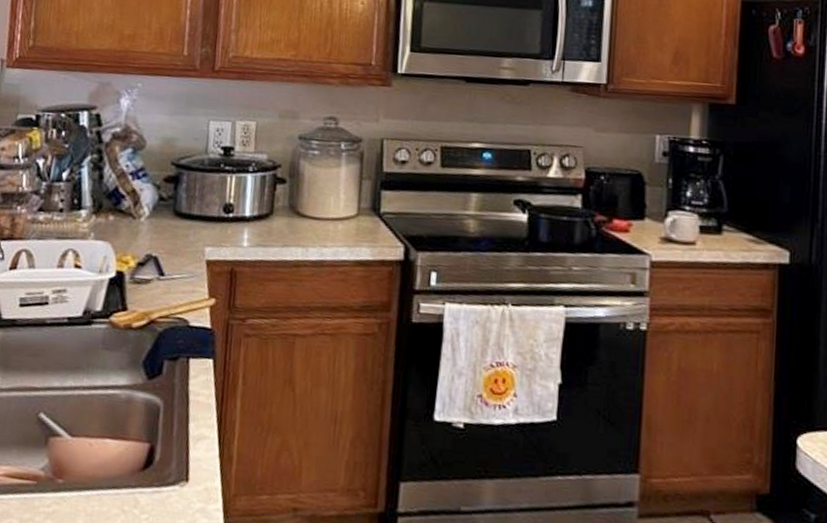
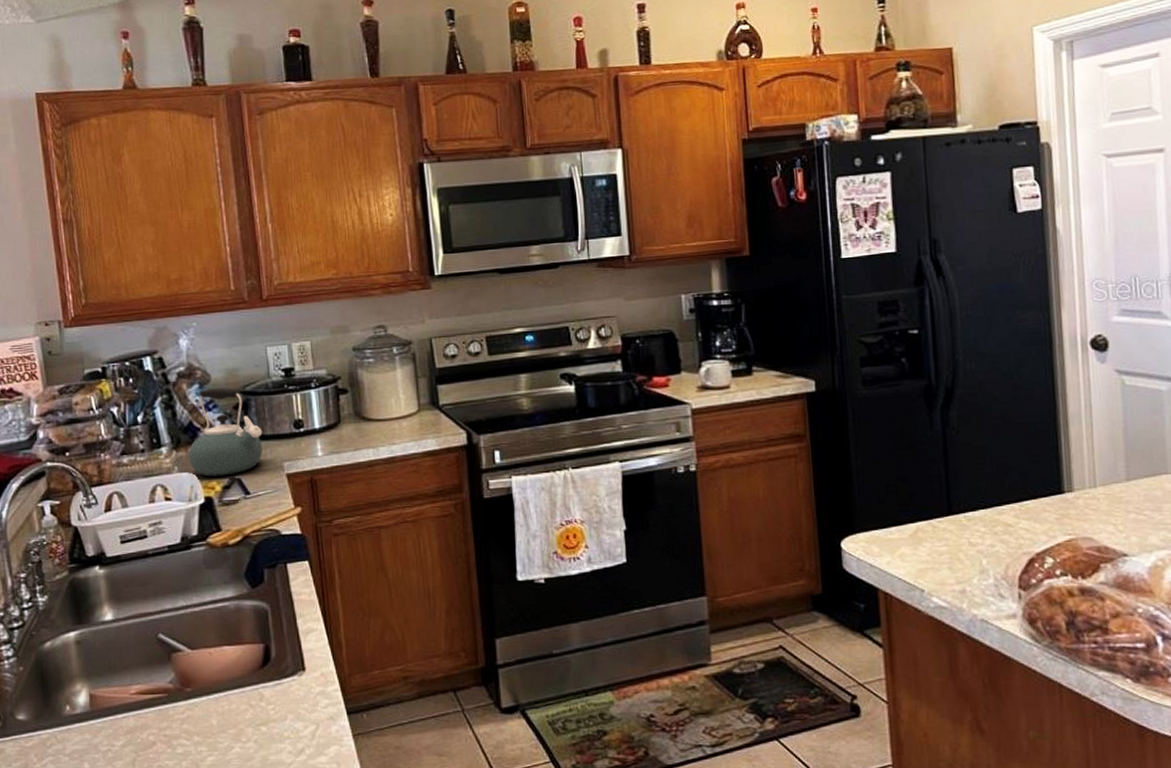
kettle: none [107,155,190,252] -> present [188,388,263,477]

